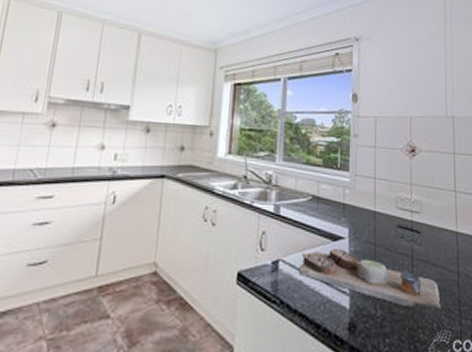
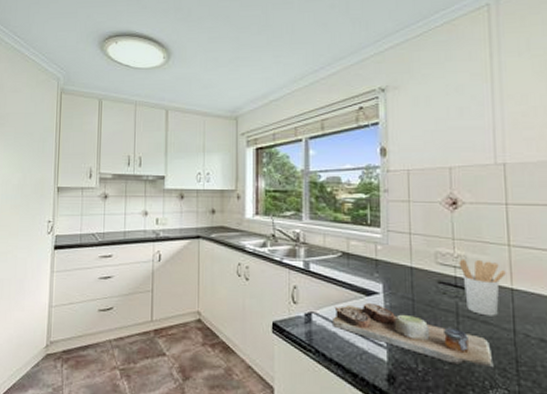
utensil holder: none [415,203,452,259] -> present [459,259,506,316]

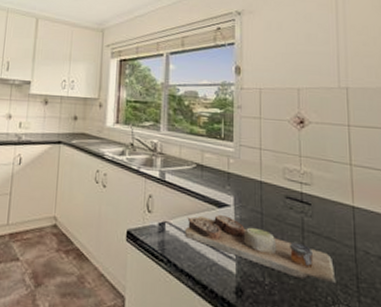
utensil holder: present [459,259,506,316] -> none [305,175,348,233]

